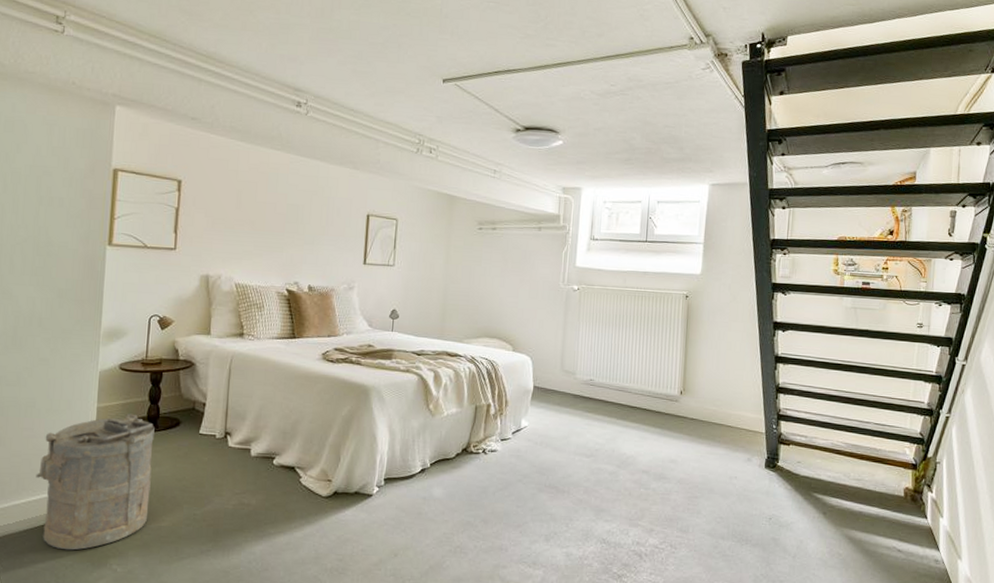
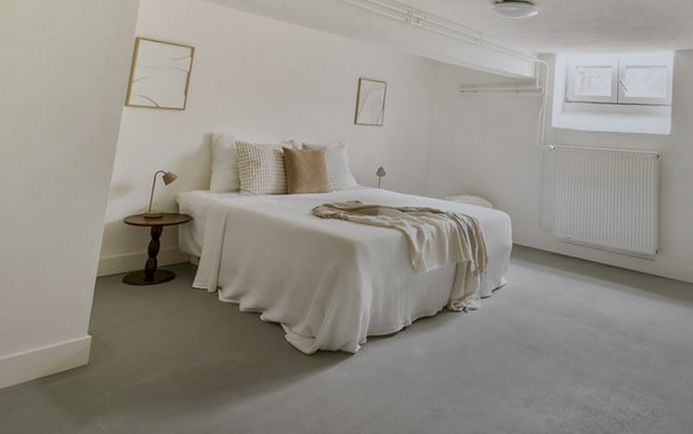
laundry hamper: present [36,413,155,551] -> none [34,266,151,406]

